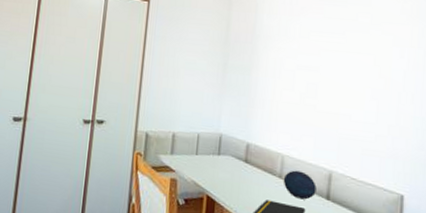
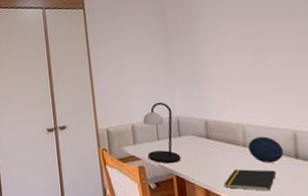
table lamp: none [182,114,216,183] -> present [143,102,181,164]

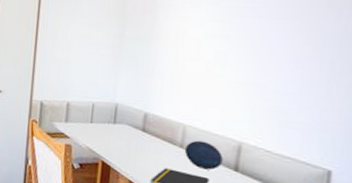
table lamp: present [143,102,181,164] -> none [77,85,112,149]

